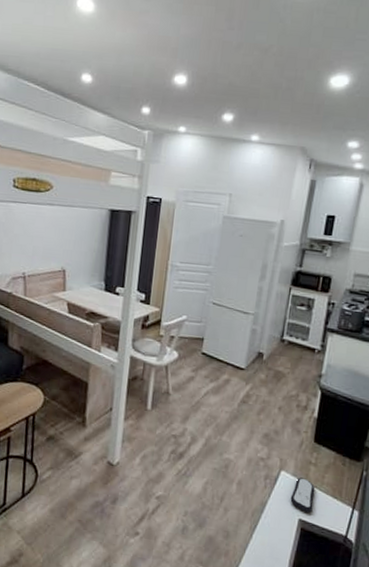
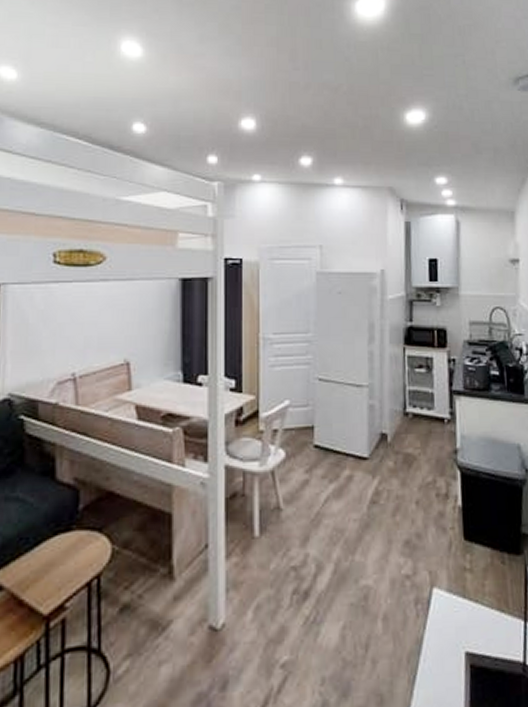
remote control: present [290,477,316,513] -> none [450,592,479,640]

